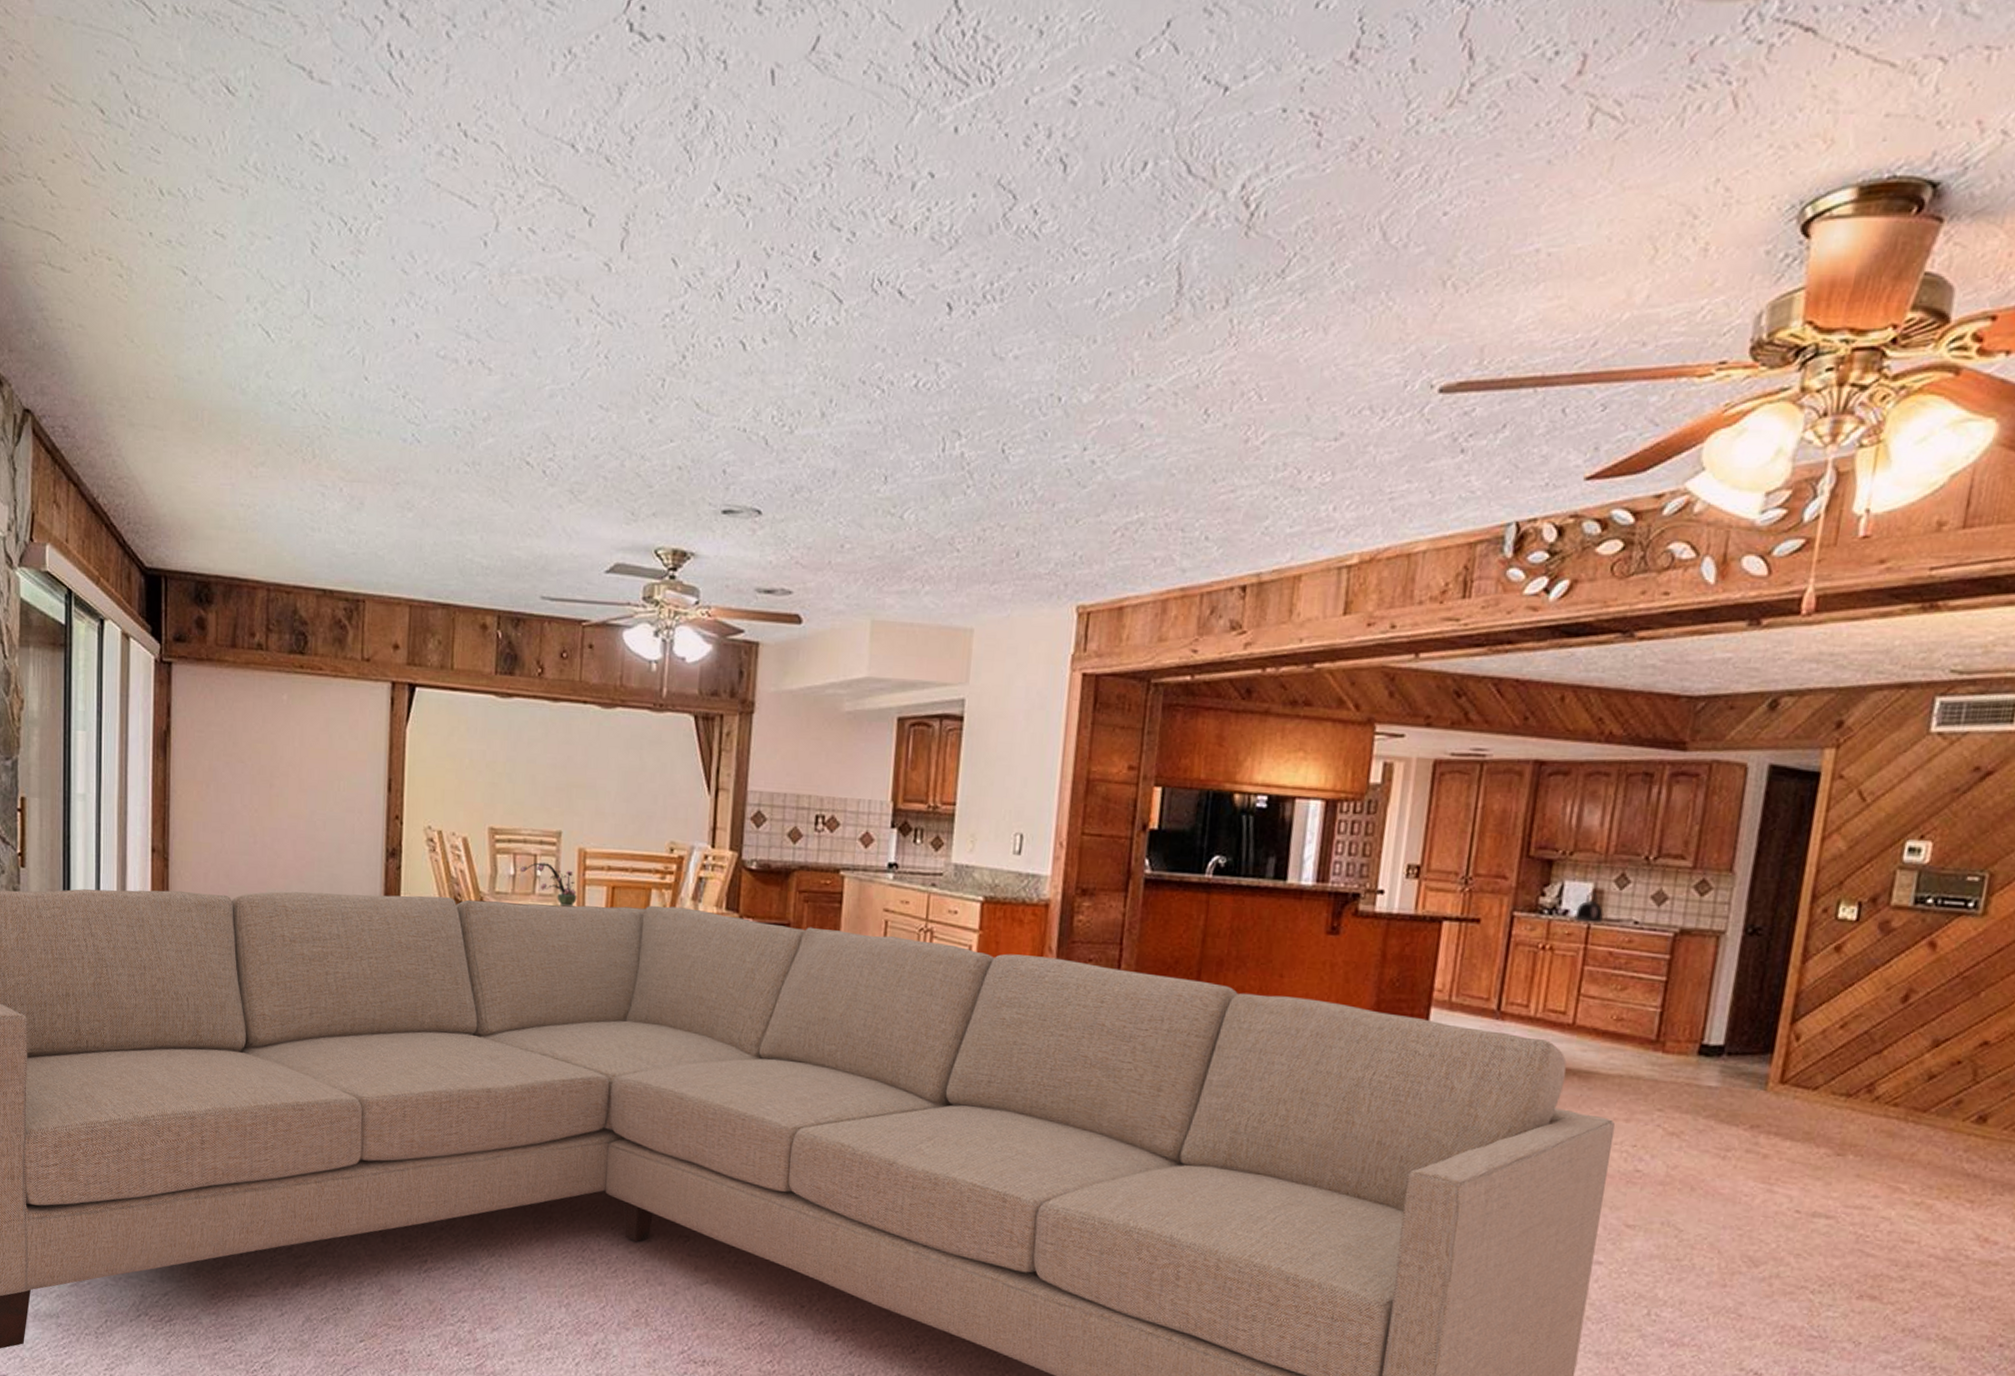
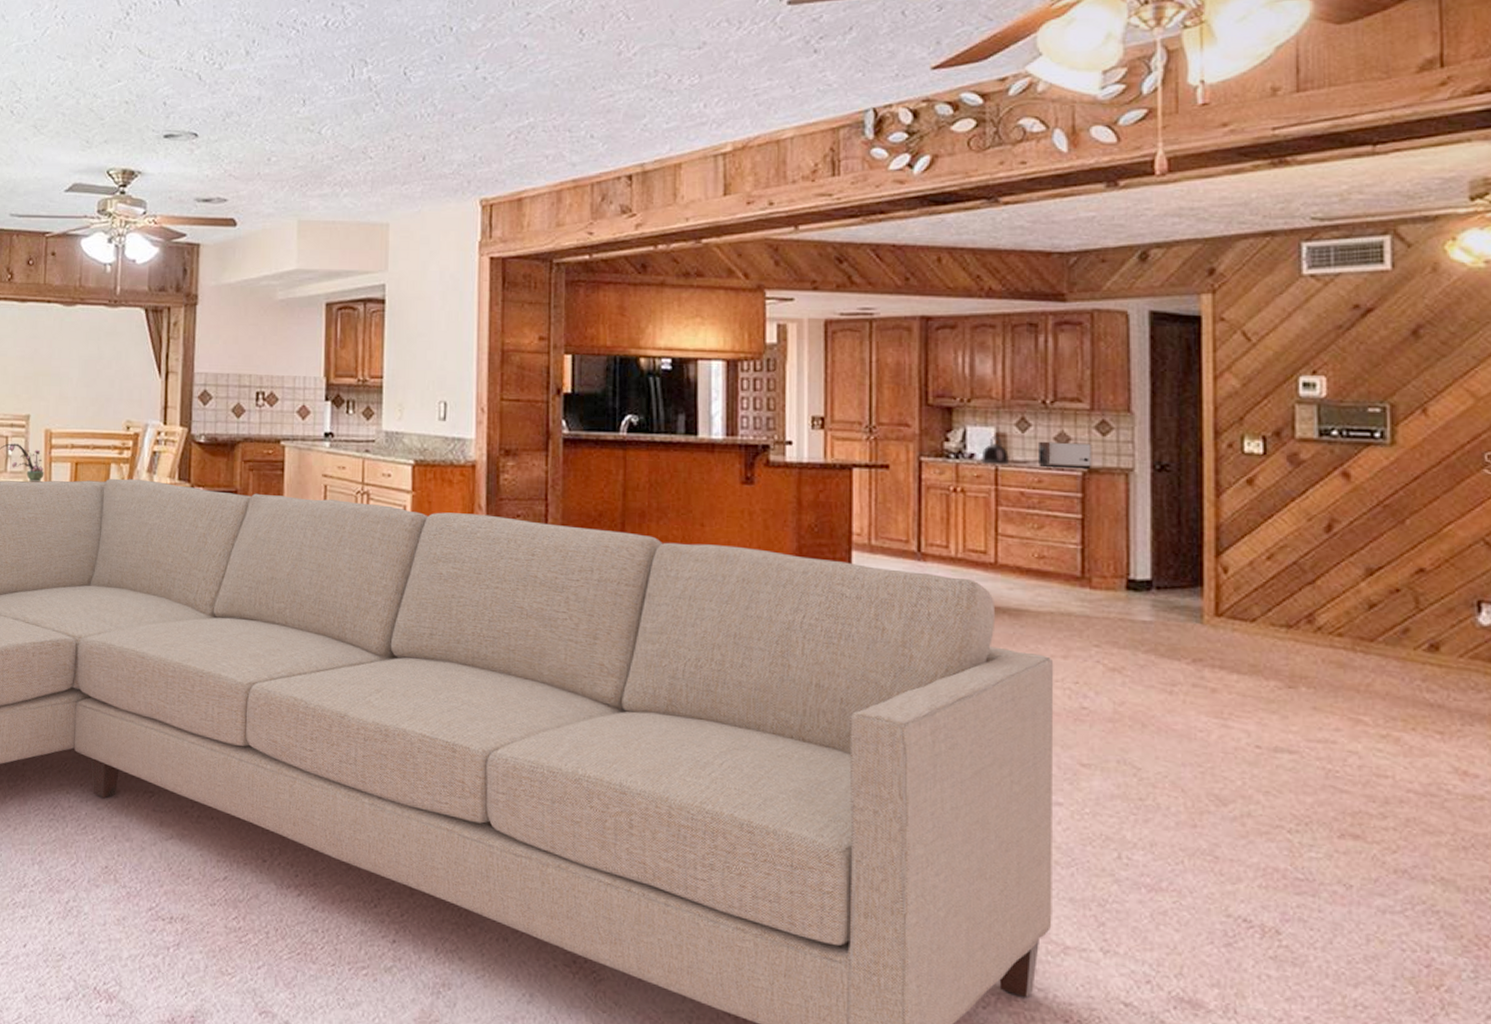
toaster: none [1631,899,1689,931] -> present [1039,441,1092,470]

